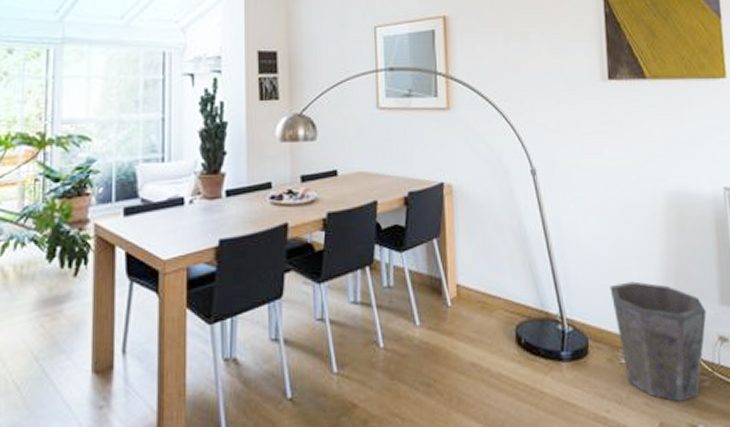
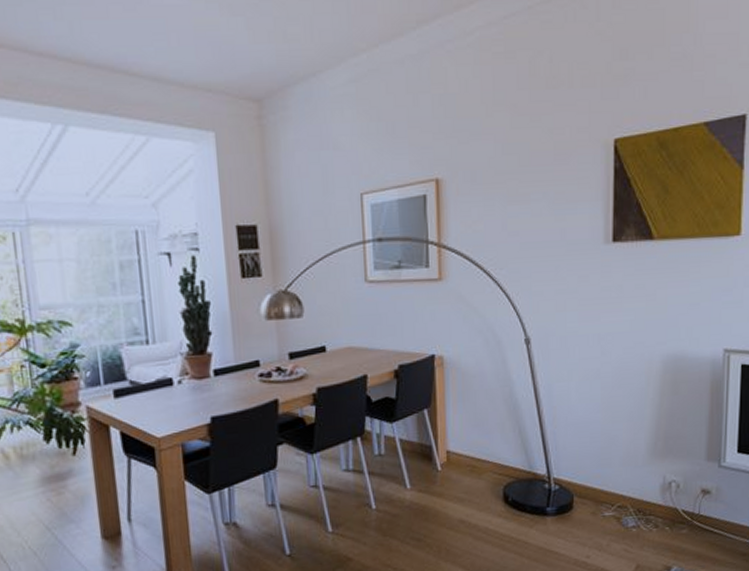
waste bin: present [609,281,707,402] -> none [598,442,692,547]

